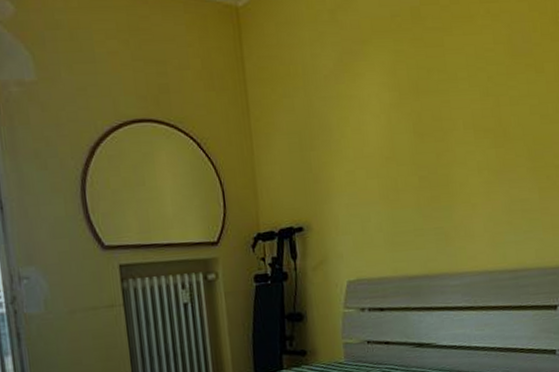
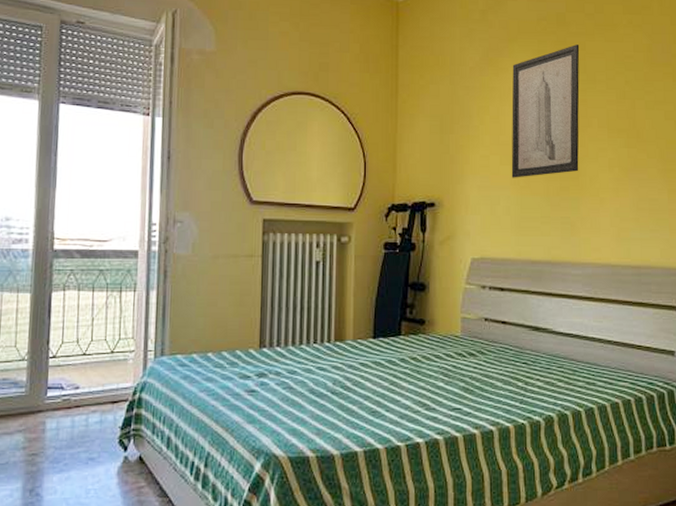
wall art: none [369,41,448,192] -> present [511,45,580,178]

